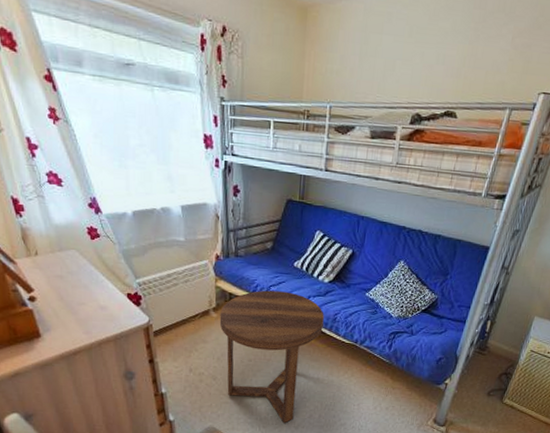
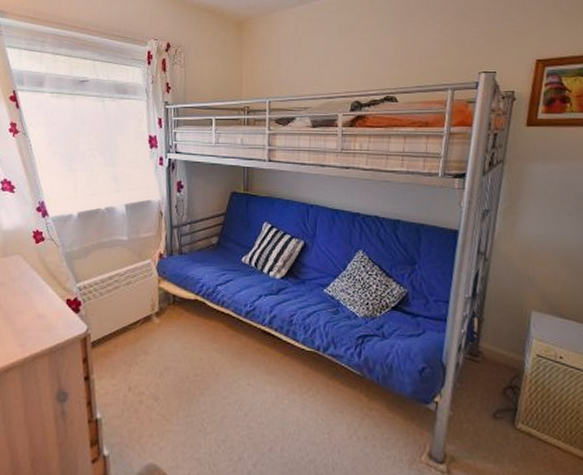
side table: present [219,290,324,423] -> none [162,290,278,460]

